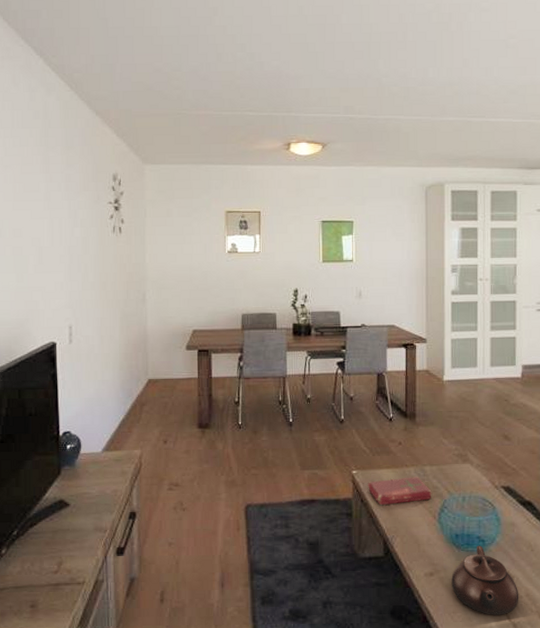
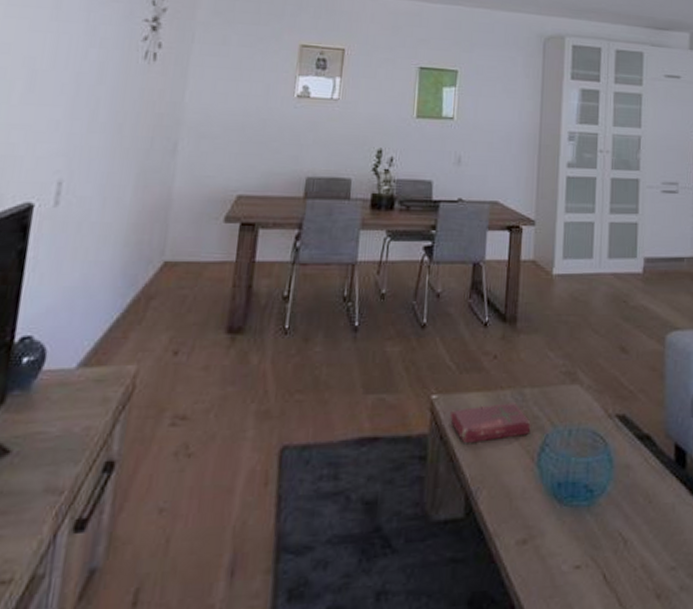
teapot: present [451,545,519,615] -> none [549,497,633,598]

